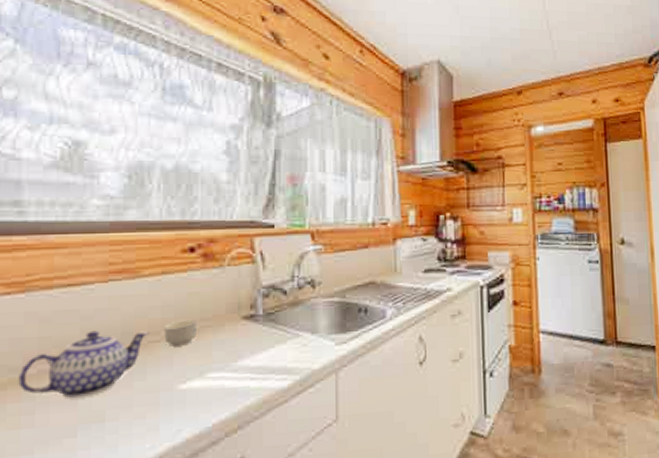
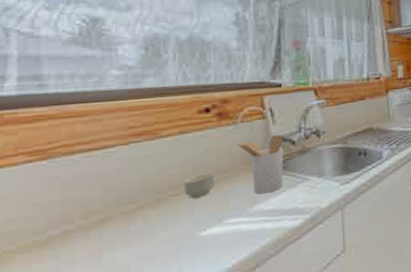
teapot: present [18,330,149,398] -> none [43,186,170,254]
utensil holder: none [222,281,273,348] -> present [236,134,284,195]

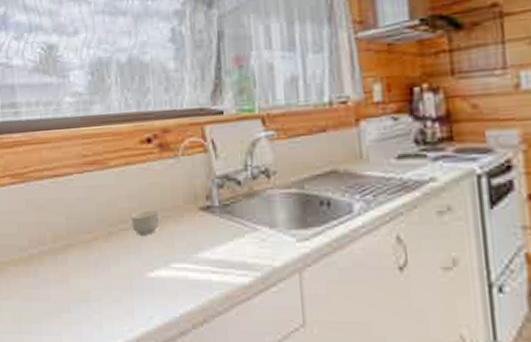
utensil holder: present [236,134,284,195] -> none [178,171,230,240]

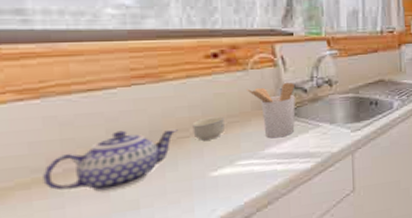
teapot: none [26,217,119,277] -> present [42,129,178,192]
utensil holder: none [178,171,230,240] -> present [247,82,296,139]

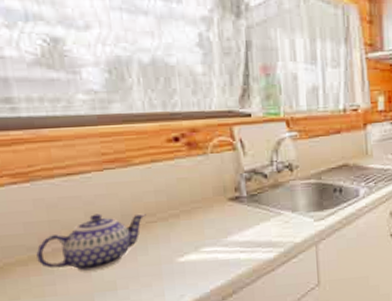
cup: present [192,116,225,141] -> none [159,202,189,226]
utensil holder: present [247,82,296,139] -> none [208,166,257,226]

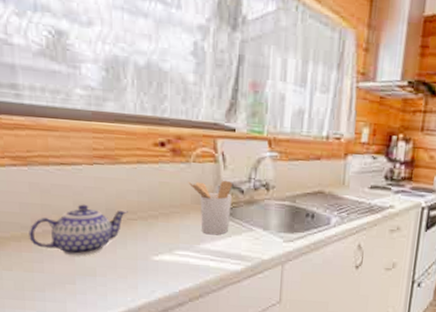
utensil holder: none [208,166,257,226] -> present [188,180,232,235]

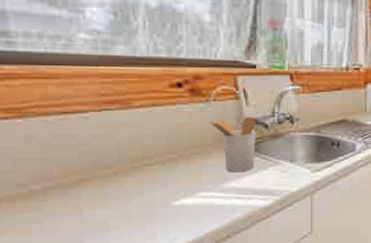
teapot: present [29,204,128,255] -> none [25,154,144,210]

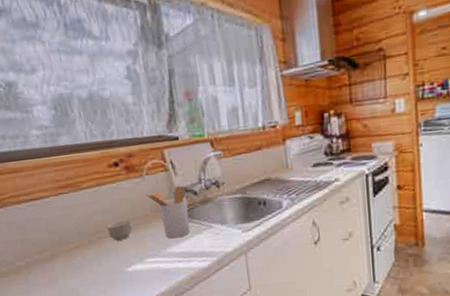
cup: none [157,147,187,169] -> present [107,219,132,241]

